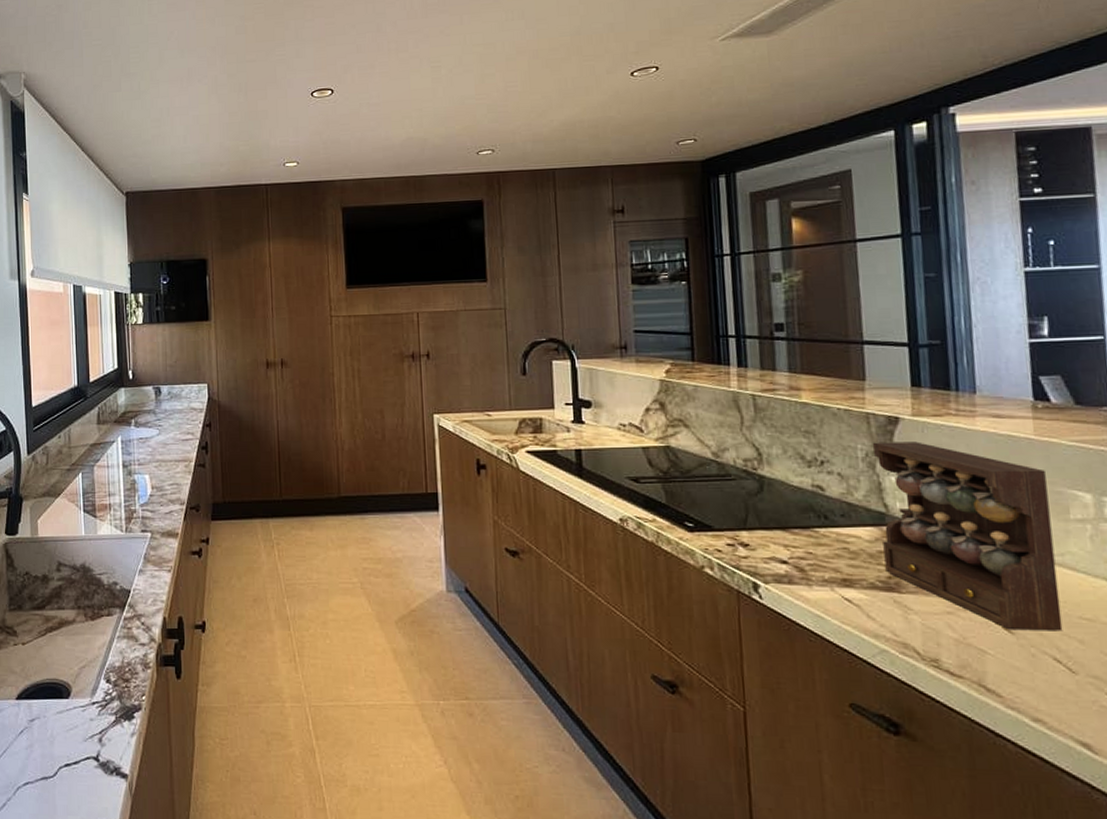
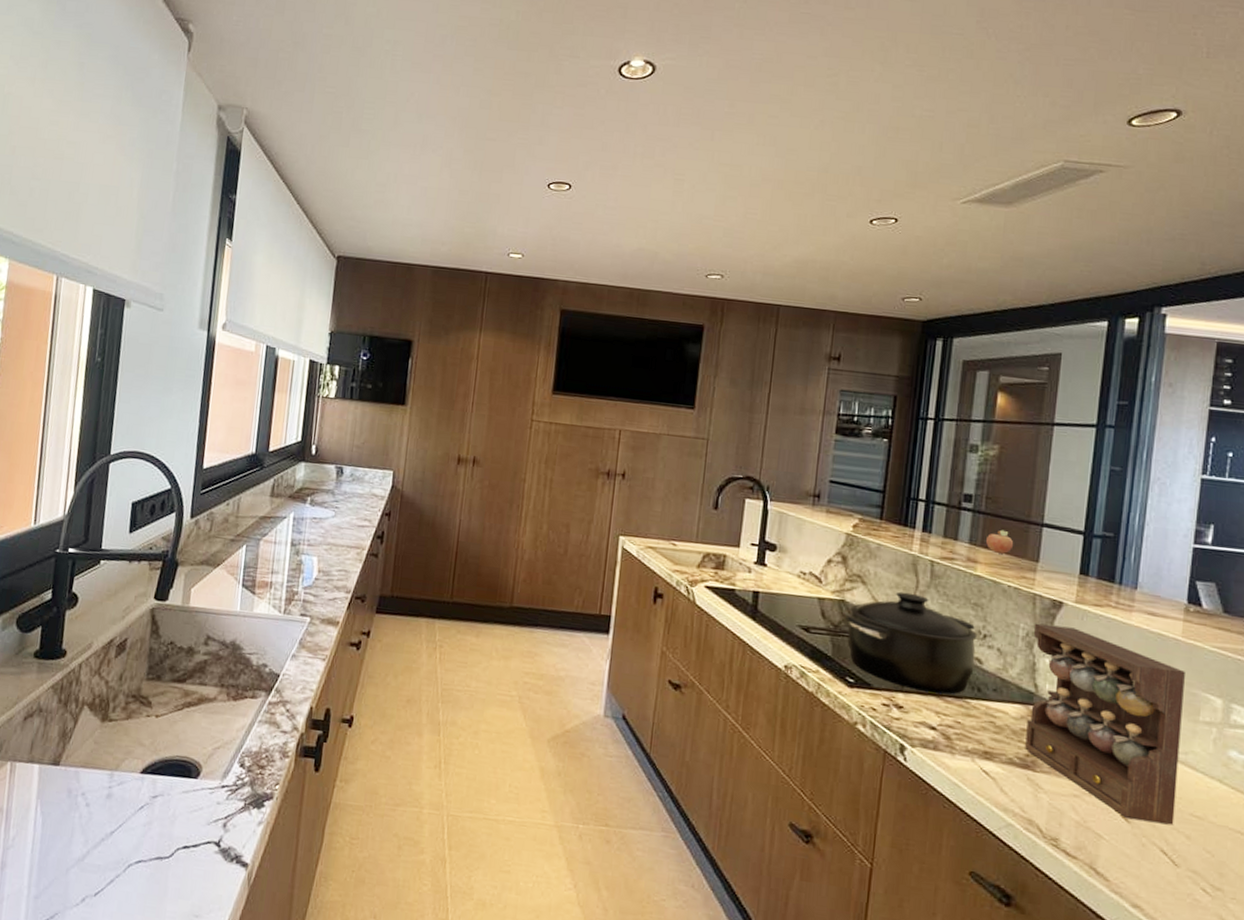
saucepan: none [673,429,817,526] -> present [845,591,977,694]
fruit: none [806,353,836,377] -> present [986,529,1014,554]

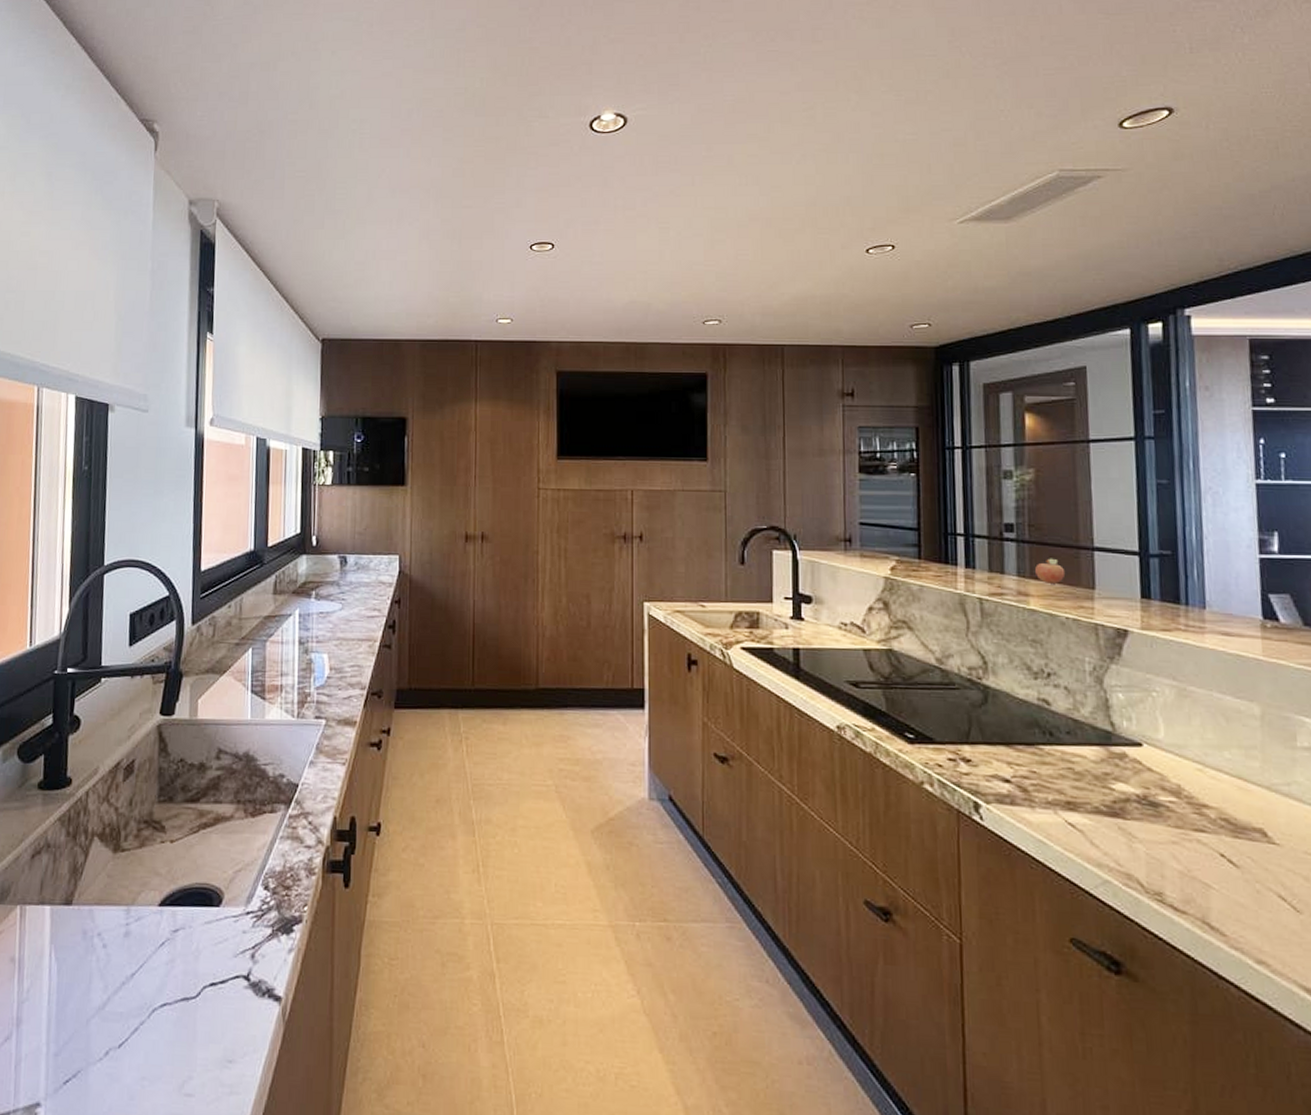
saucepan: present [845,591,977,694] -> none [895,634,1042,742]
spice rack: present [1025,623,1185,825] -> none [1101,655,1288,867]

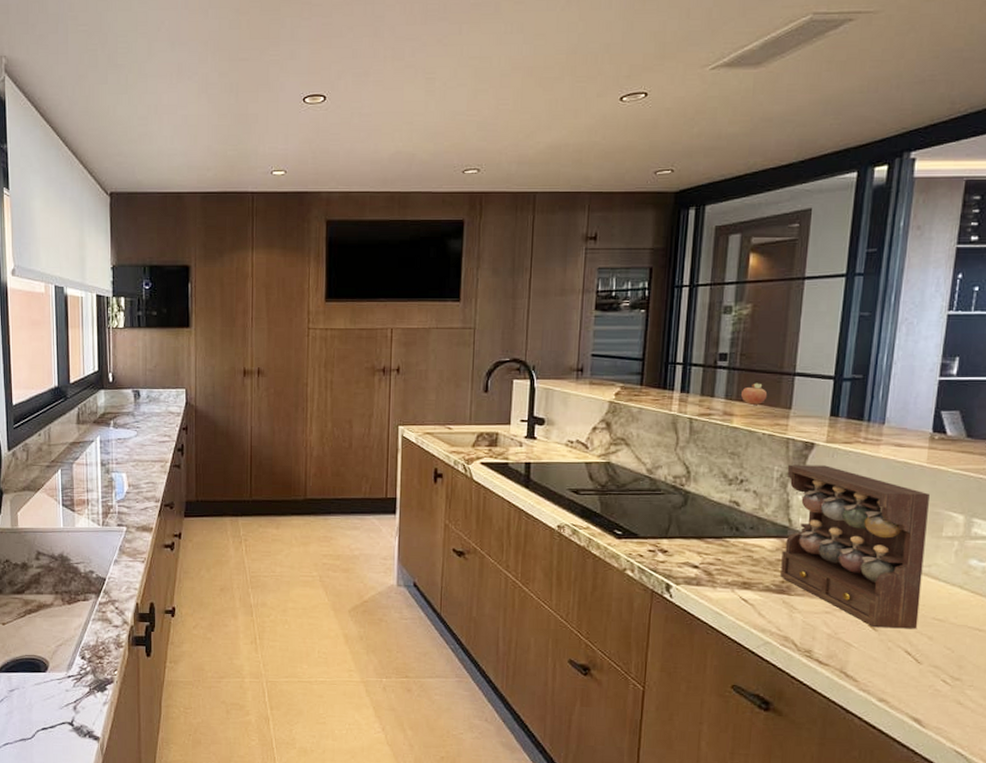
spice rack: none [1101,655,1288,867] -> present [780,464,930,629]

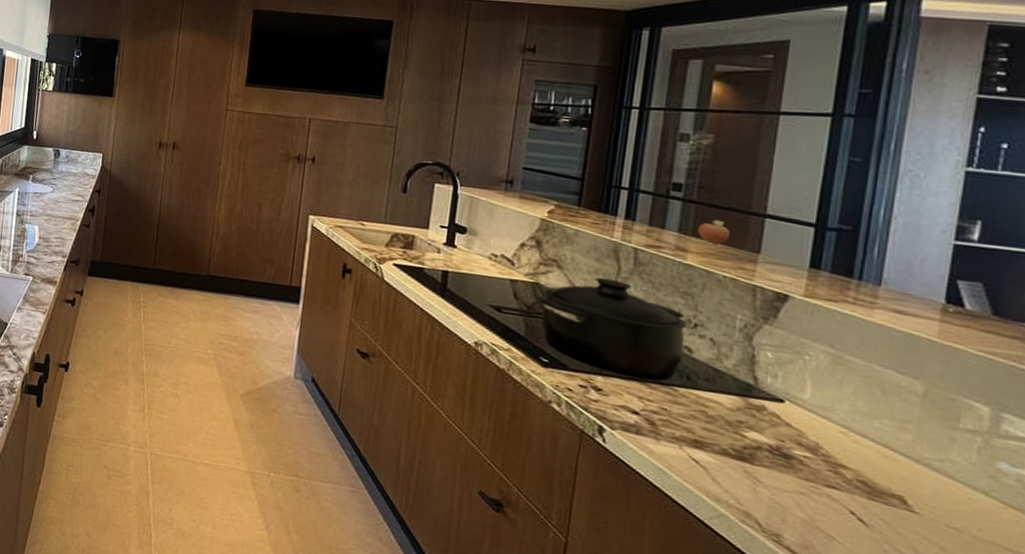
saucepan: none [611,449,734,536] -> present [539,277,687,381]
spice rack: present [780,464,930,629] -> none [742,315,942,535]

